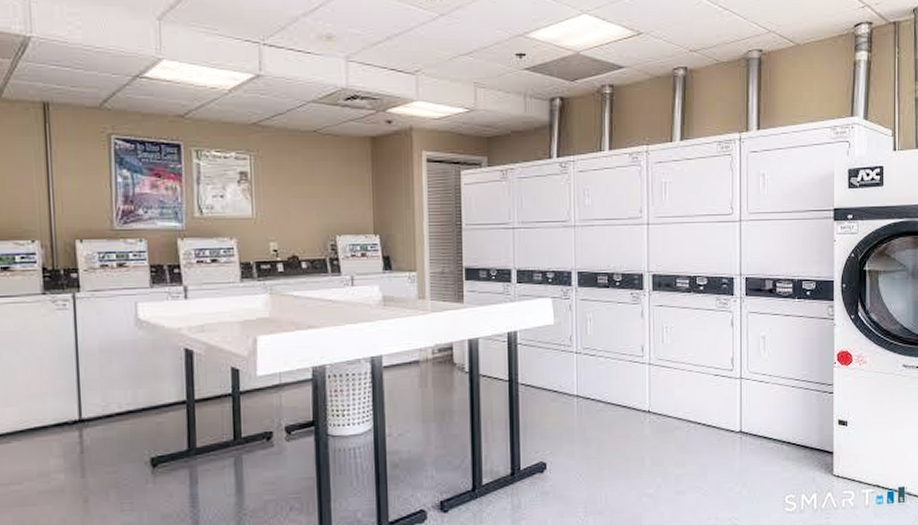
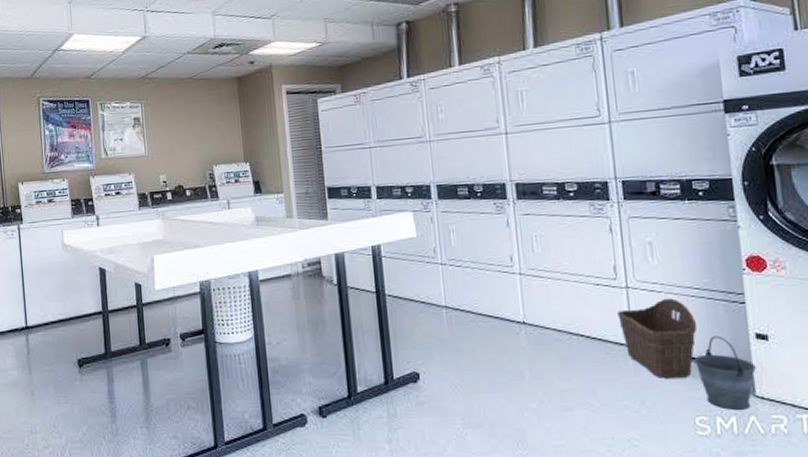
wicker basket: none [731,388,793,462] -> present [618,298,696,378]
bucket: none [789,422,836,488] -> present [694,335,756,410]

